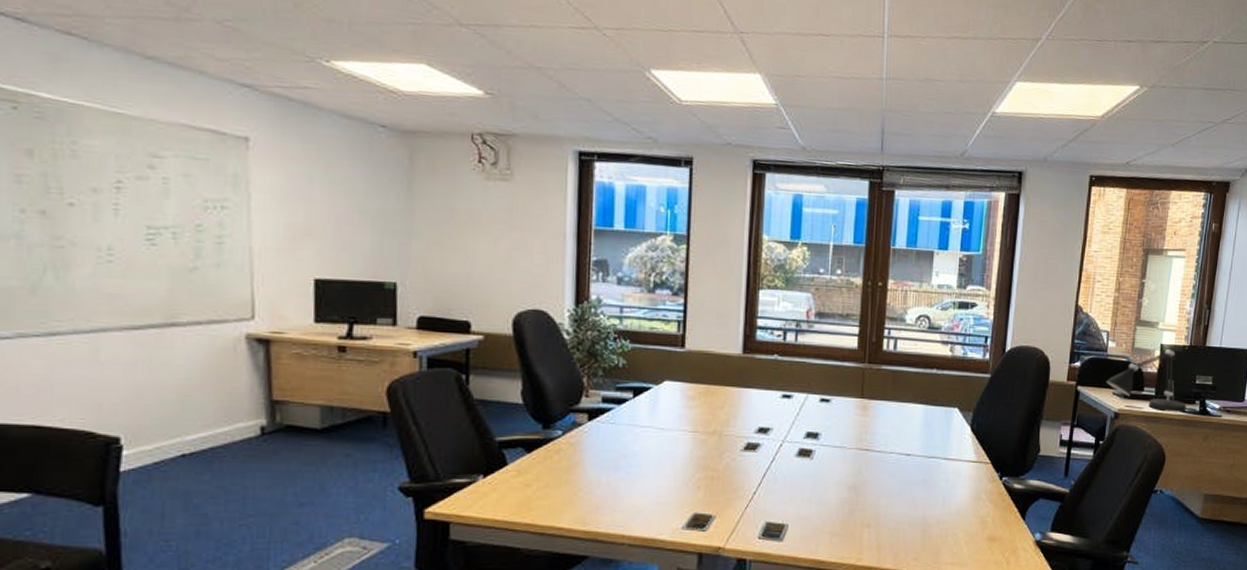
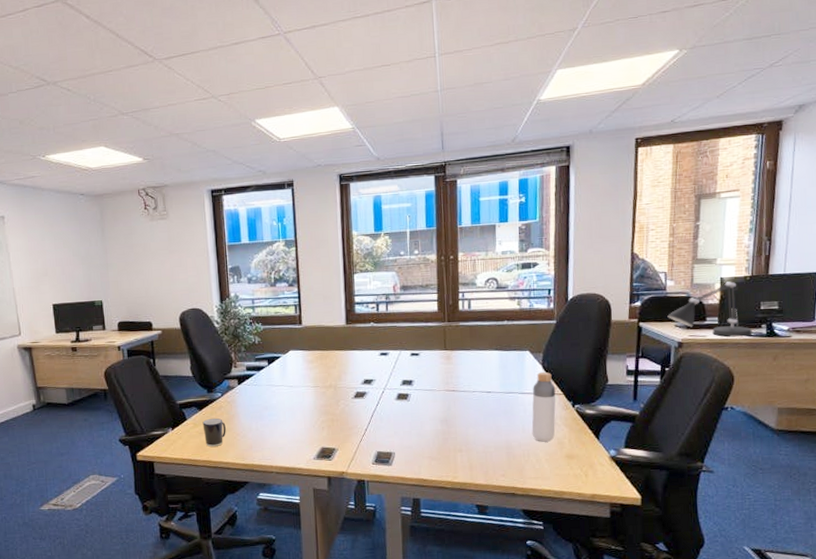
mug: none [530,464,564,505] -> present [202,418,226,447]
bottle: none [952,434,983,520] -> present [531,371,556,442]

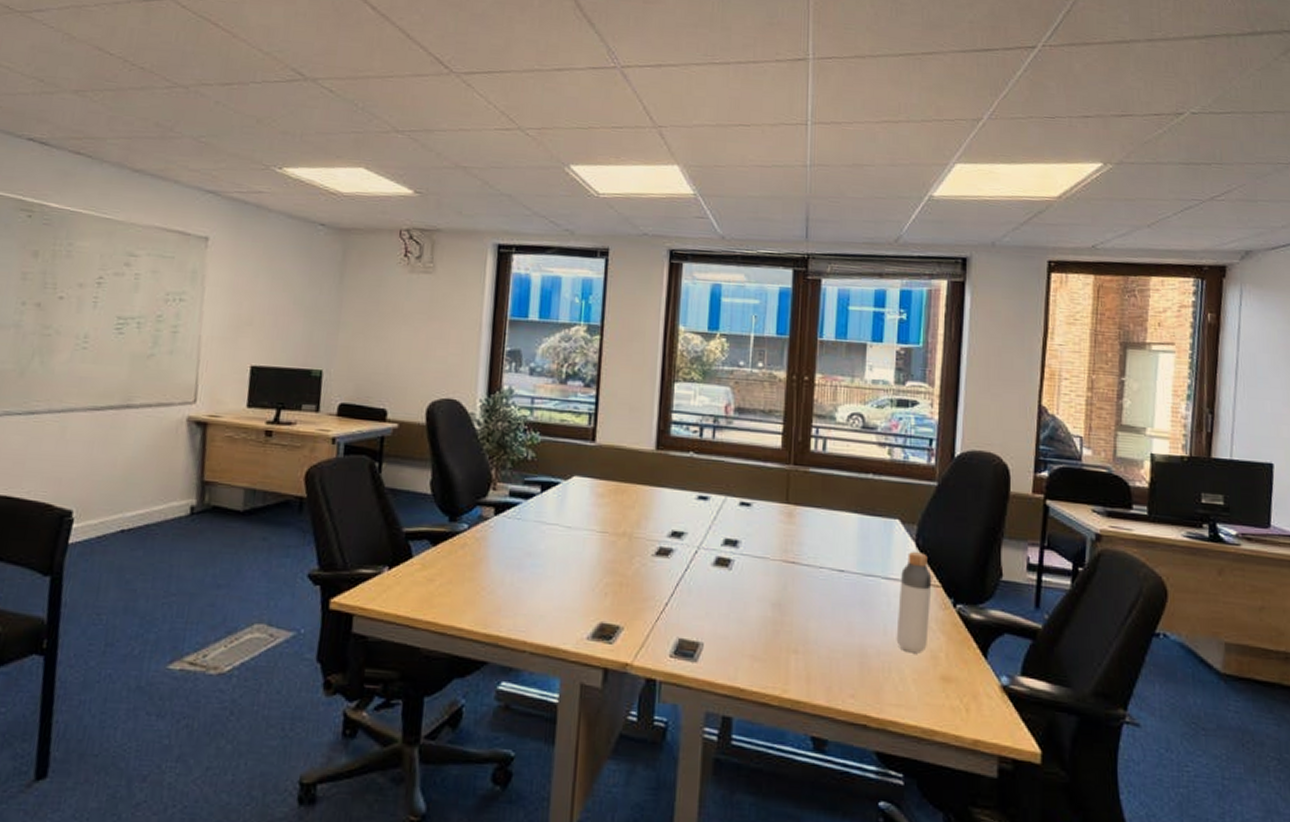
mug: present [202,418,226,447] -> none [433,559,468,603]
desk lamp: present [667,281,752,337] -> none [1082,460,1191,538]

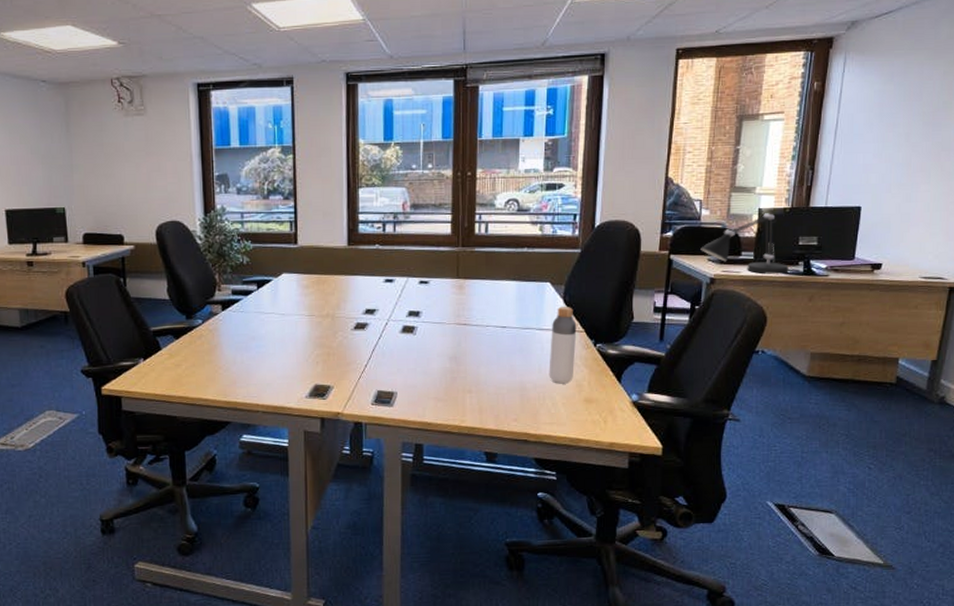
desk lamp: none [1082,460,1191,538] -> present [700,213,789,274]

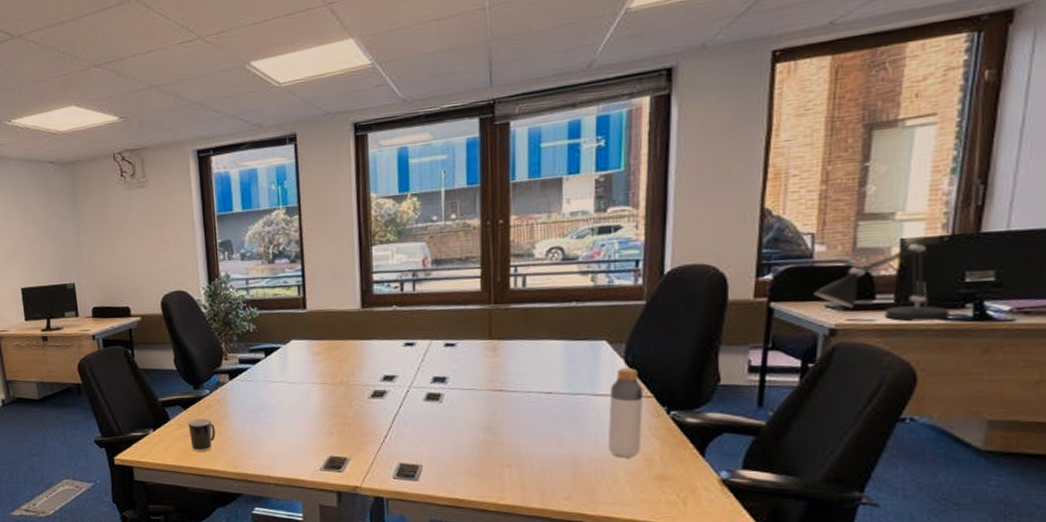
mug: none [179,348,206,381] -> present [188,418,216,452]

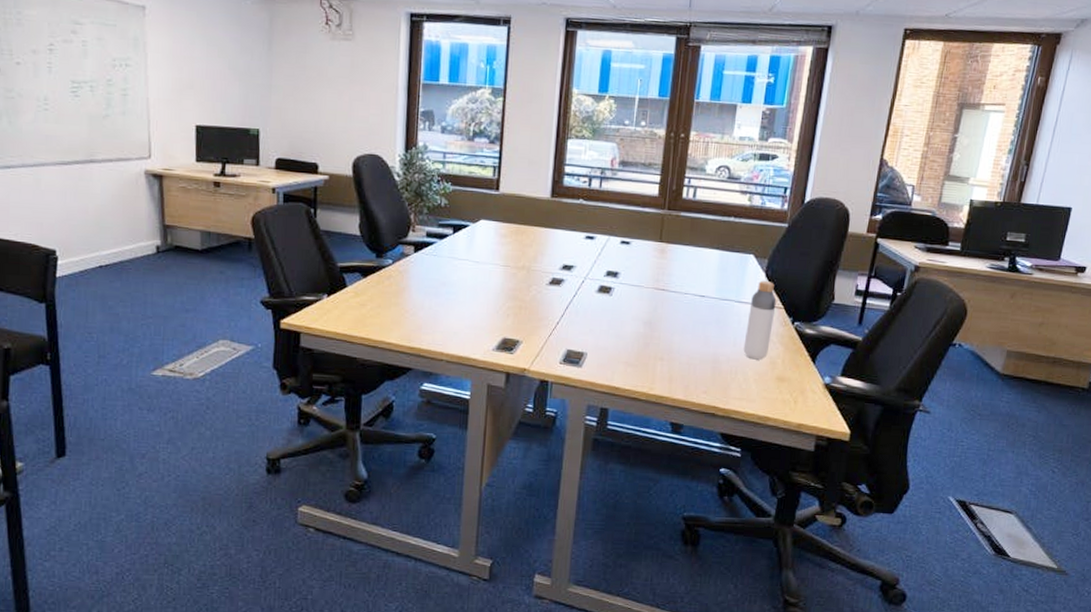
mug: present [188,418,216,452] -> none [365,288,393,323]
desk lamp: present [814,244,950,322] -> none [908,205,994,268]

